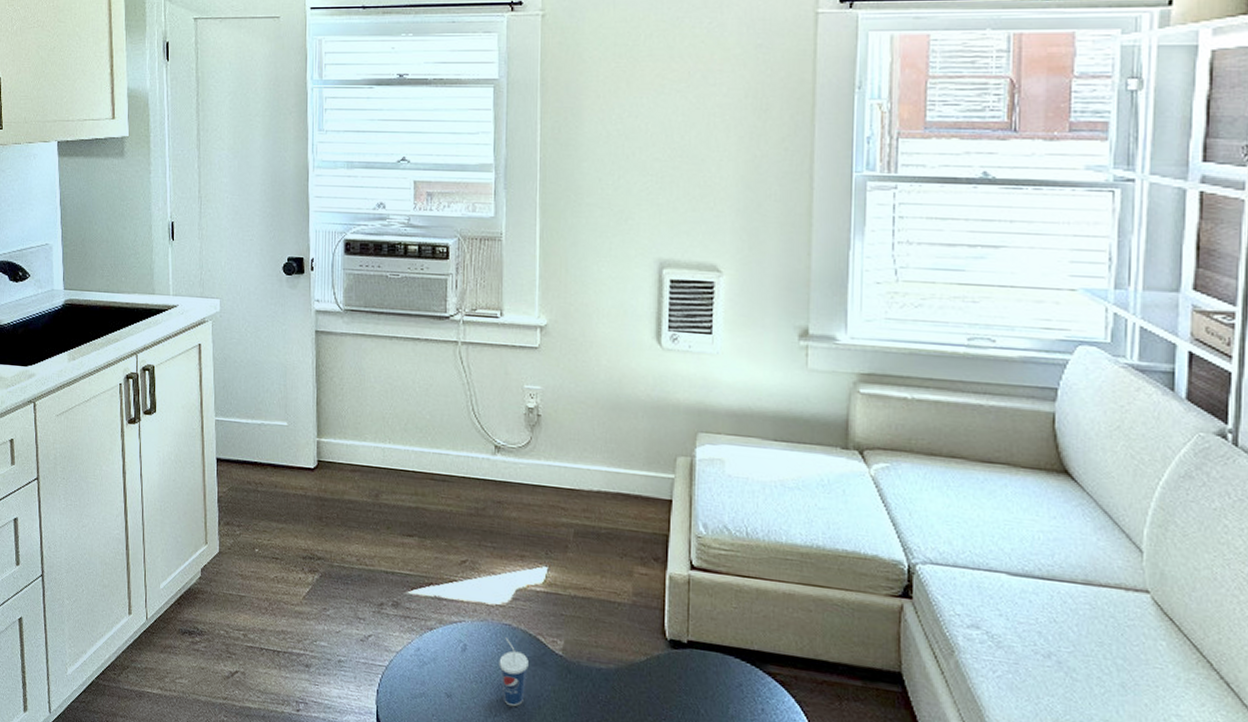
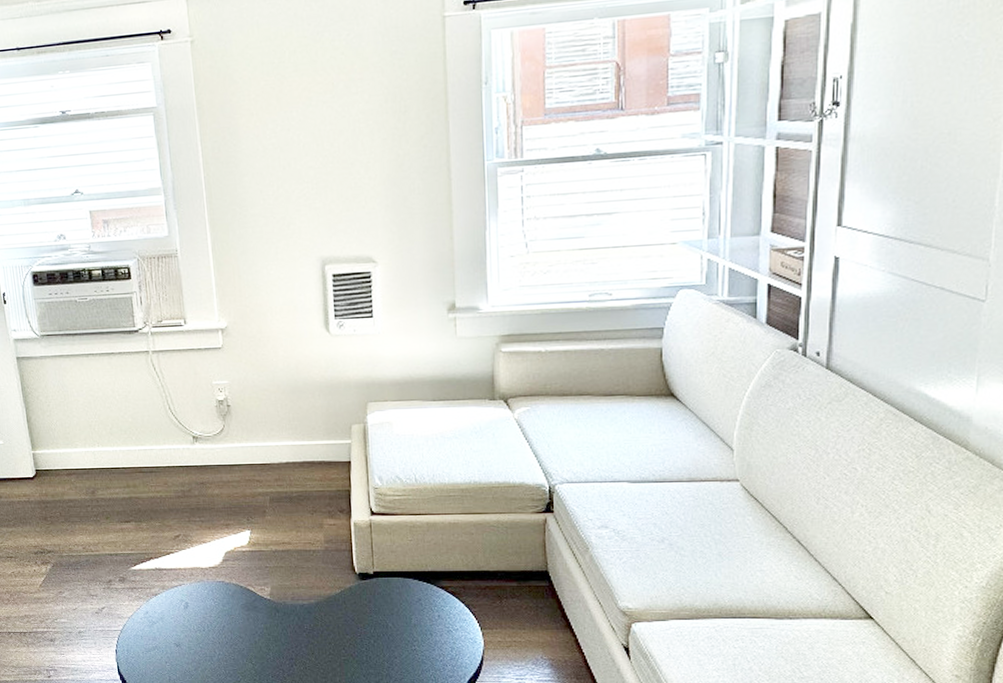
cup: present [499,637,529,707] -> none [217,592,243,646]

